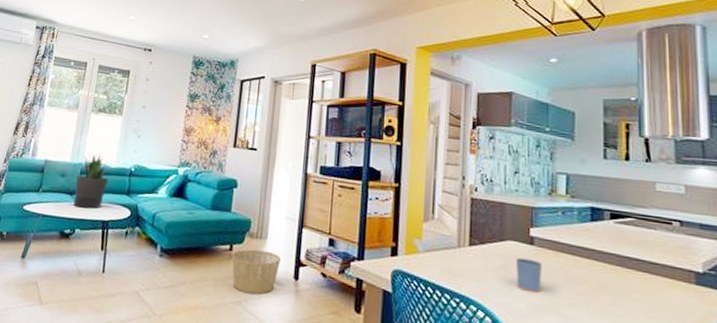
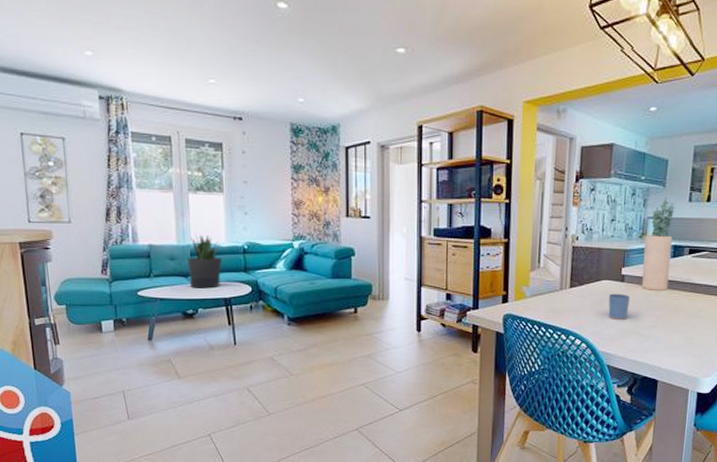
basket: present [231,249,281,295] -> none [357,310,403,348]
vase: none [554,152,588,262] -> present [641,197,675,292]

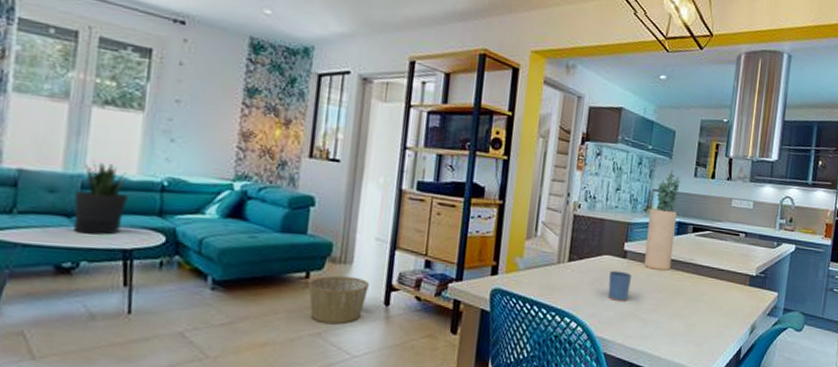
basket: none [357,310,403,348] -> present [308,275,369,325]

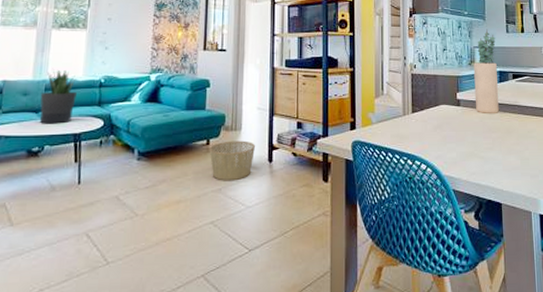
mug: present [608,270,631,301] -> none [448,117,467,143]

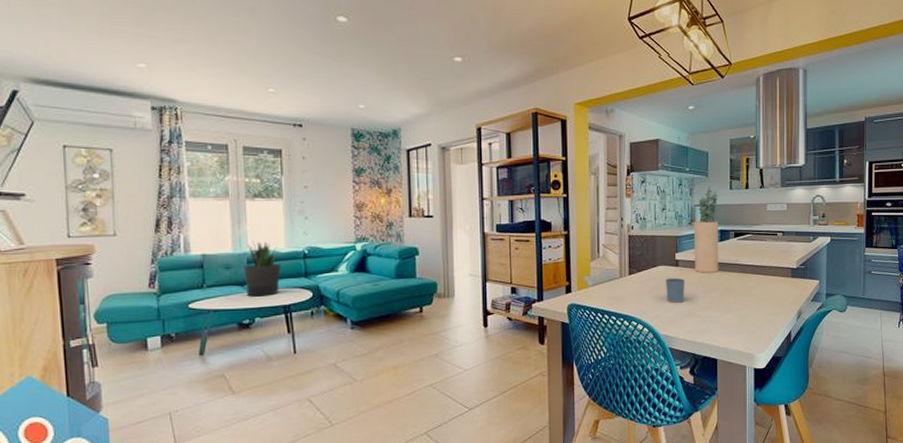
basket: present [209,140,255,181] -> none [423,307,469,347]
mug: none [448,117,467,143] -> present [666,278,685,303]

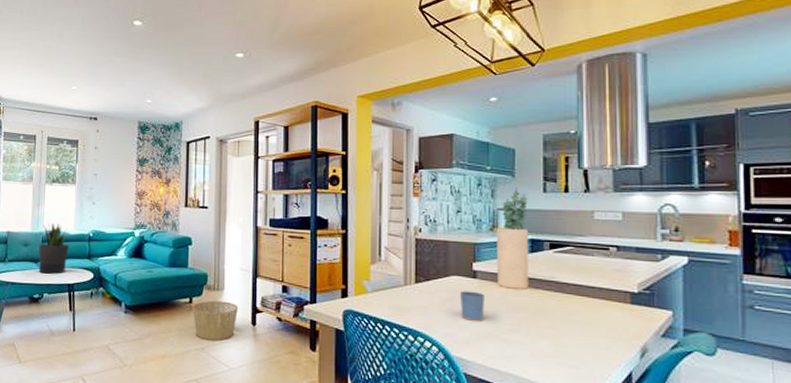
basket: none [423,307,469,347] -> present [192,300,238,341]

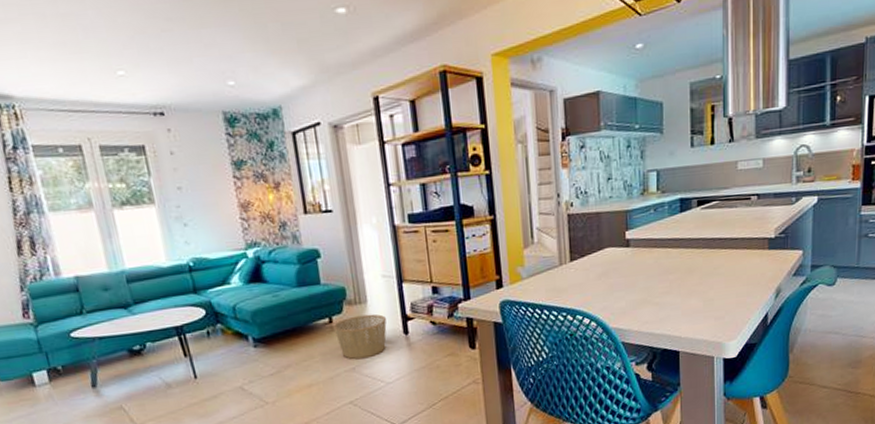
planter: present [38,222,69,274] -> none [123,257,168,320]
mug: present [461,291,484,321] -> none [615,260,639,291]
vase: present [496,188,528,291] -> none [647,145,678,254]

